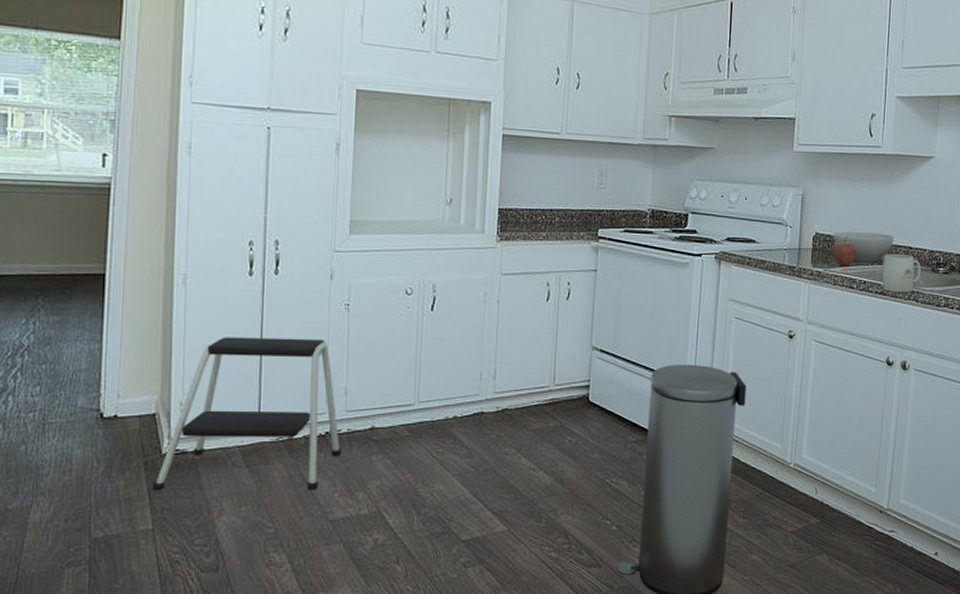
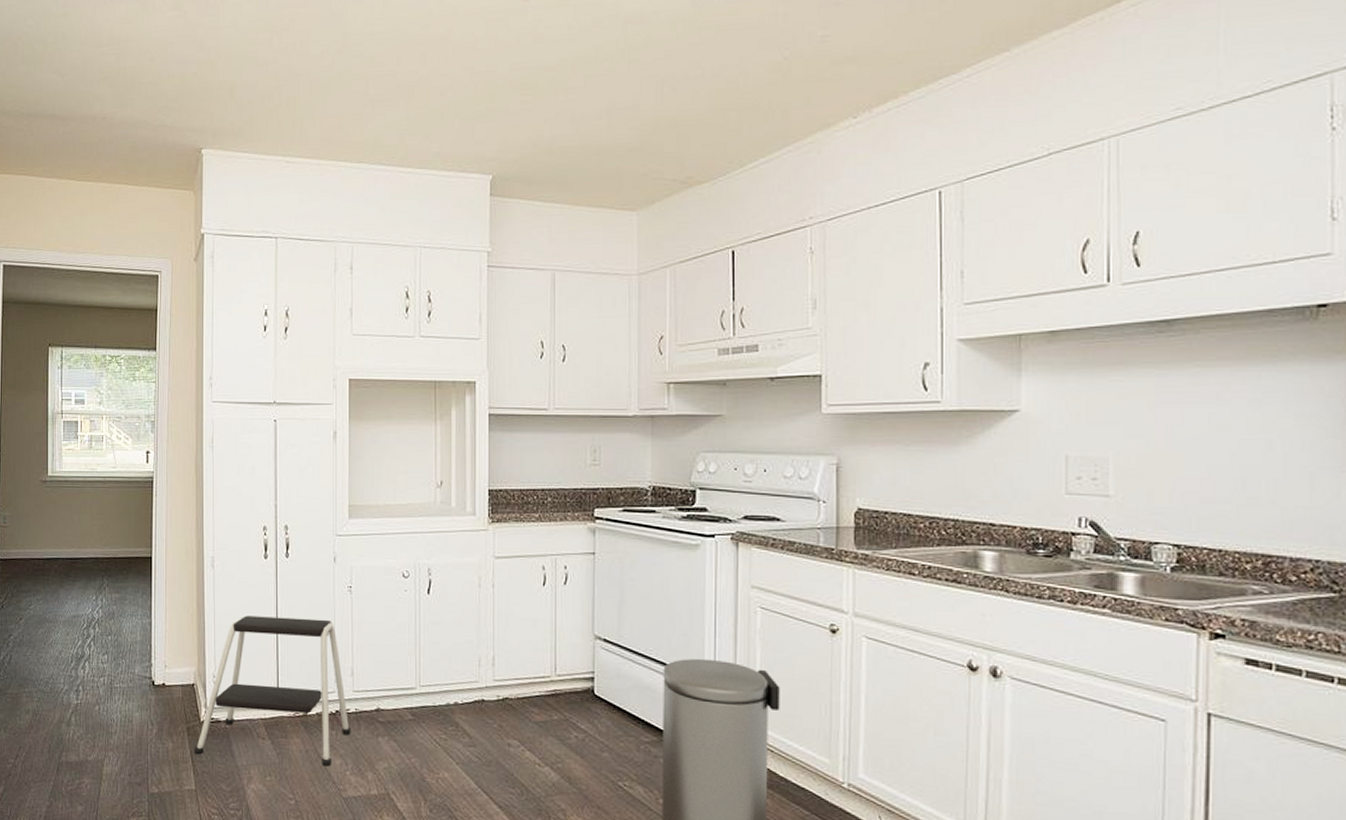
bowl: present [833,232,894,262] -> none [881,506,967,543]
fruit: present [833,236,857,267] -> none [883,511,915,548]
mug: present [881,254,922,293] -> none [953,532,1011,581]

